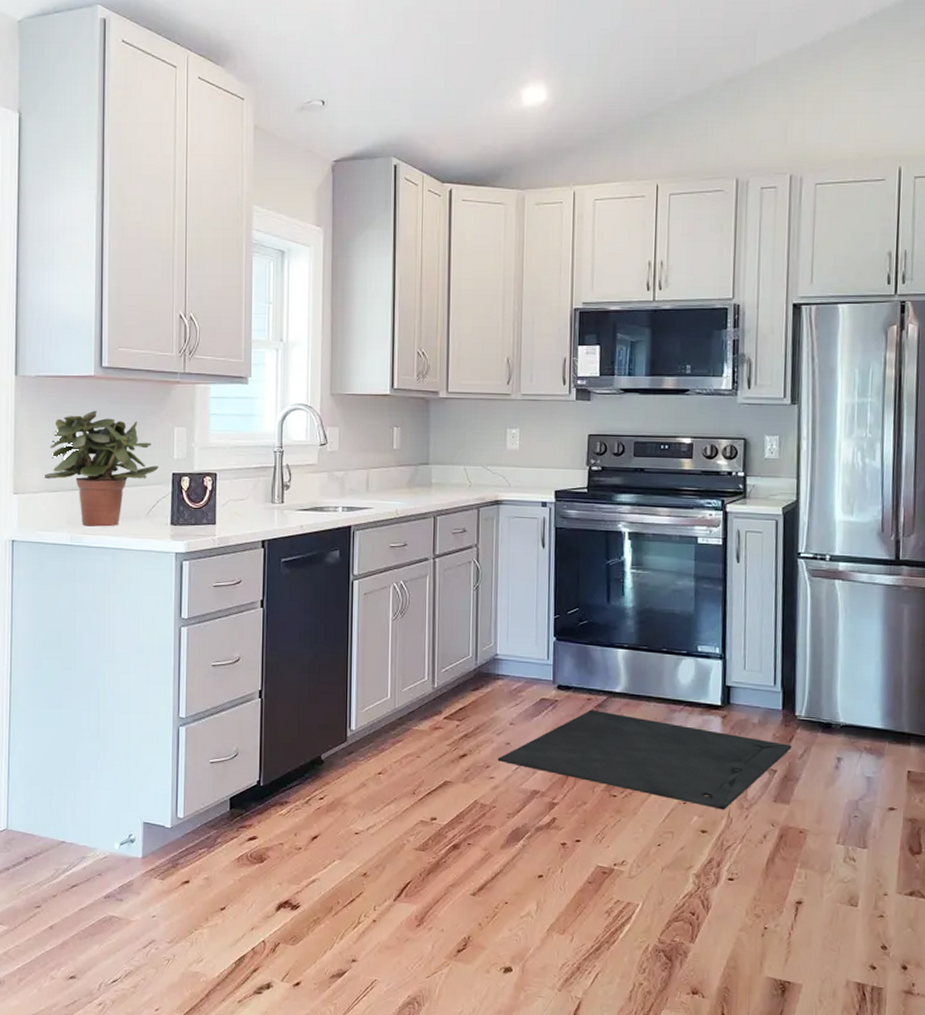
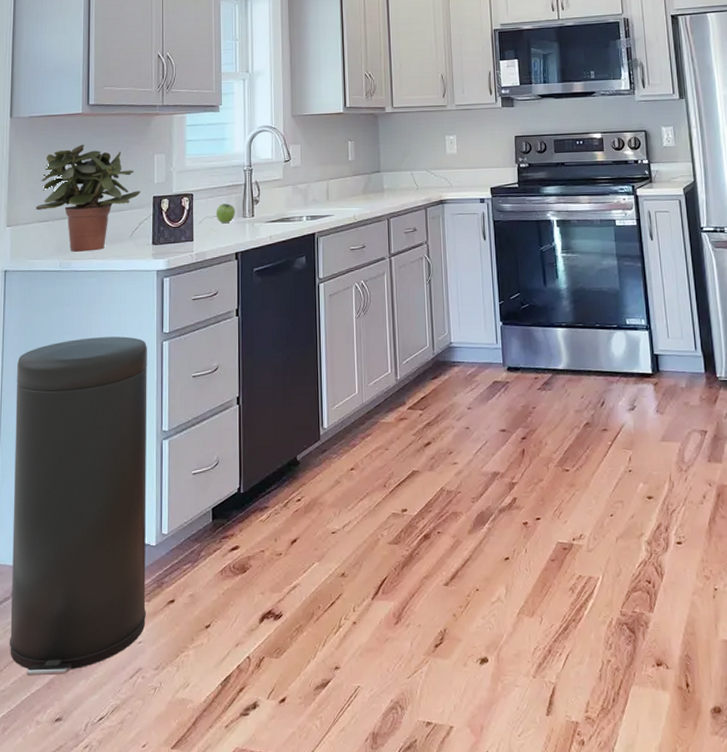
pedal bin: none [23,617,164,938] -> present [9,336,147,677]
fruit: none [241,486,263,508] -> present [216,203,235,224]
door mat: present [497,709,792,810] -> none [459,387,718,475]

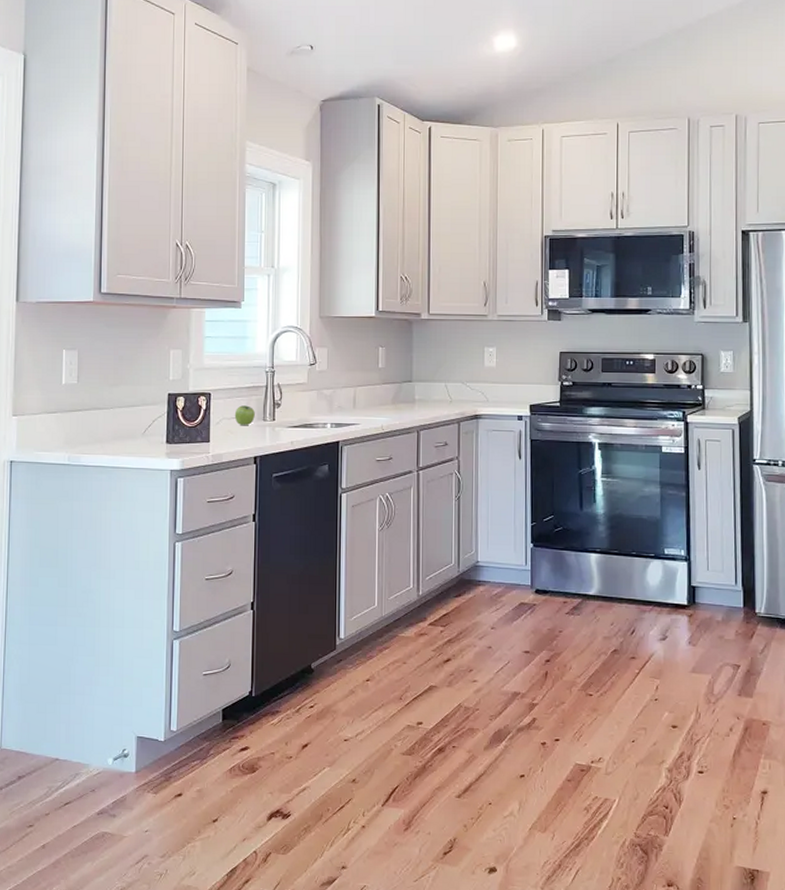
pedal bin: present [9,336,147,677] -> none [15,534,159,856]
potted plant: present [36,144,141,252] -> none [44,334,155,446]

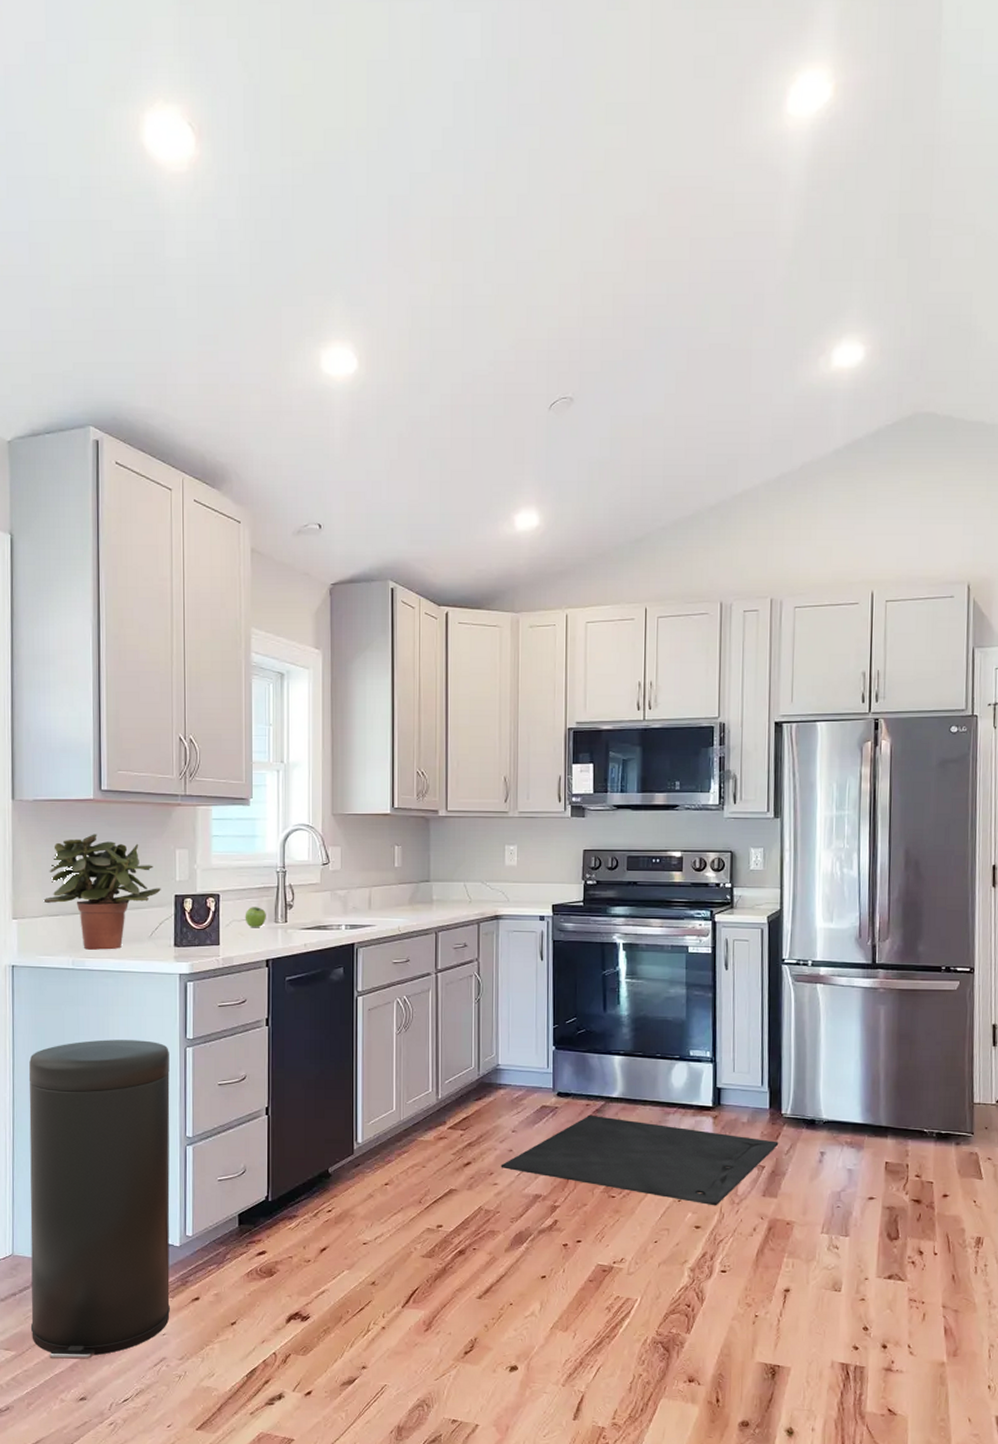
pedal bin: none [15,534,159,856] -> present [28,1039,170,1360]
potted plant: none [44,334,155,446] -> present [45,834,161,950]
door mat: none [480,612,754,705] -> present [500,1114,779,1206]

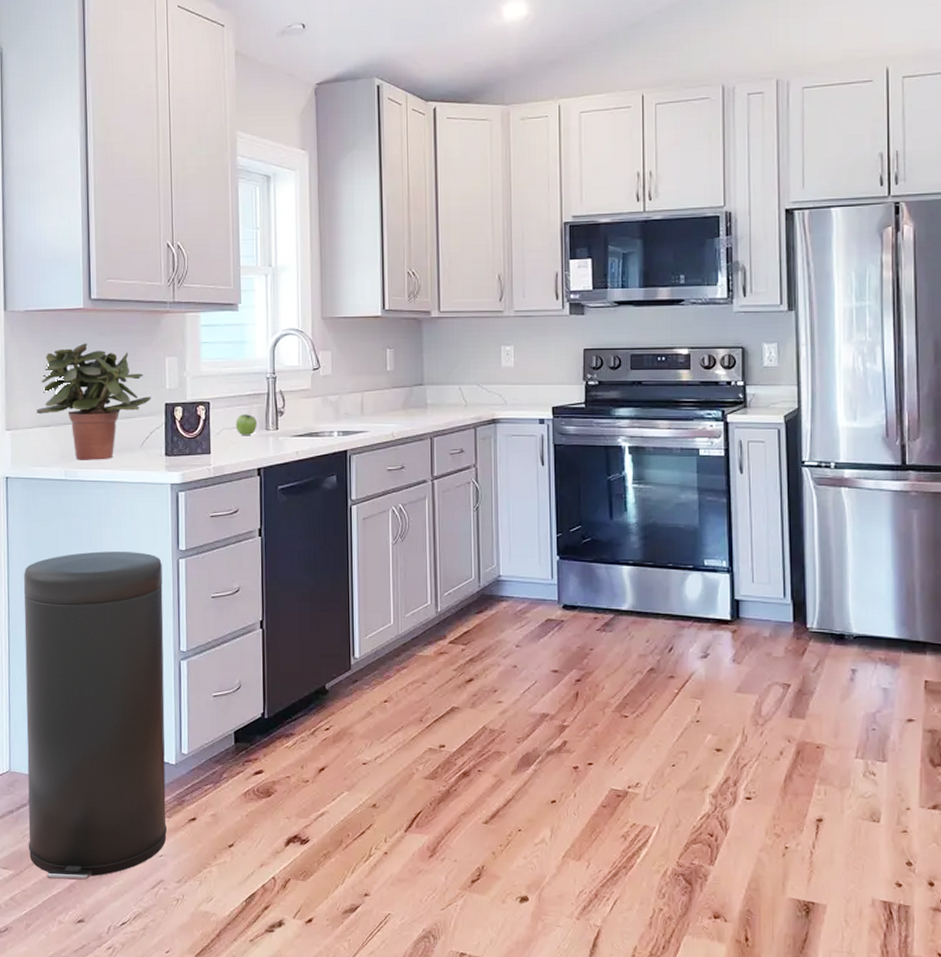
door mat: present [500,1114,779,1206] -> none [505,628,805,728]

